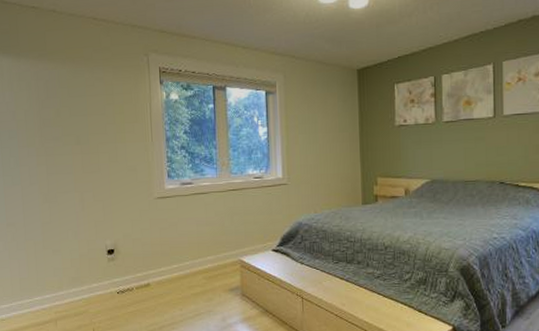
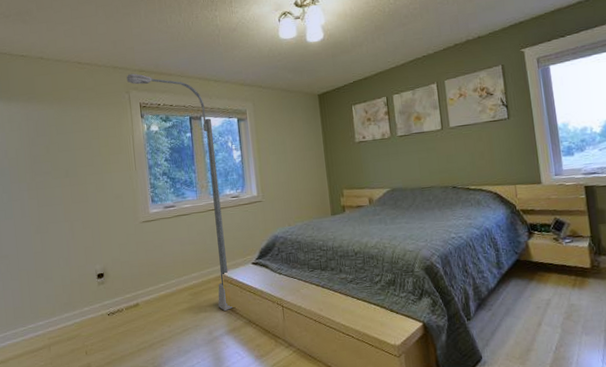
floor lamp: none [145,33,249,299] -> present [126,73,232,312]

